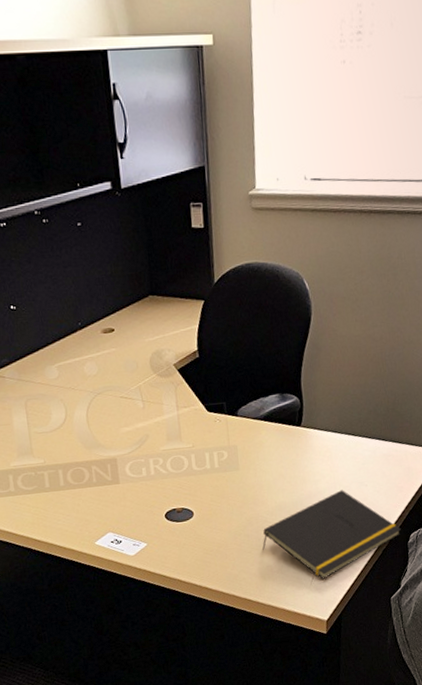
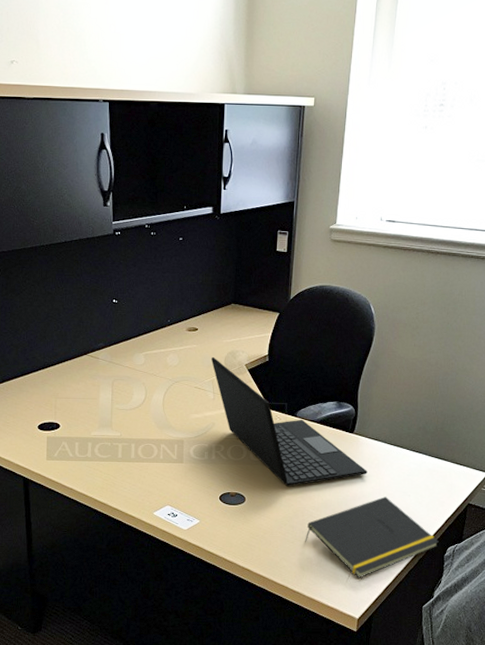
laptop: none [134,359,320,494] -> present [211,356,368,487]

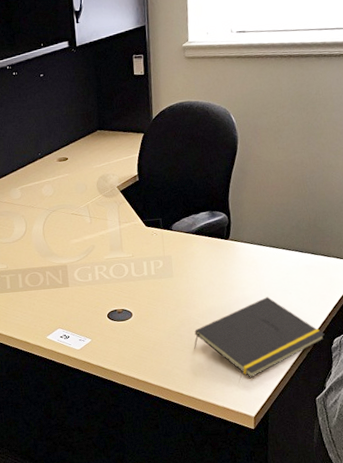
laptop: present [211,356,368,487] -> none [83,182,247,298]

